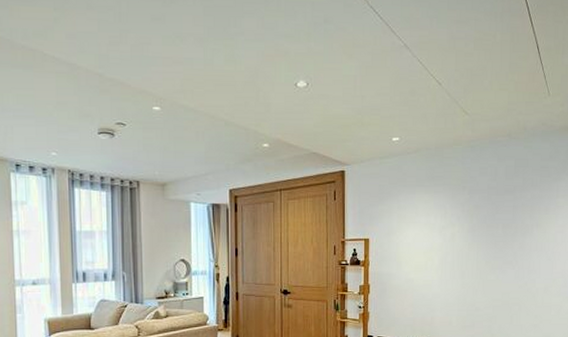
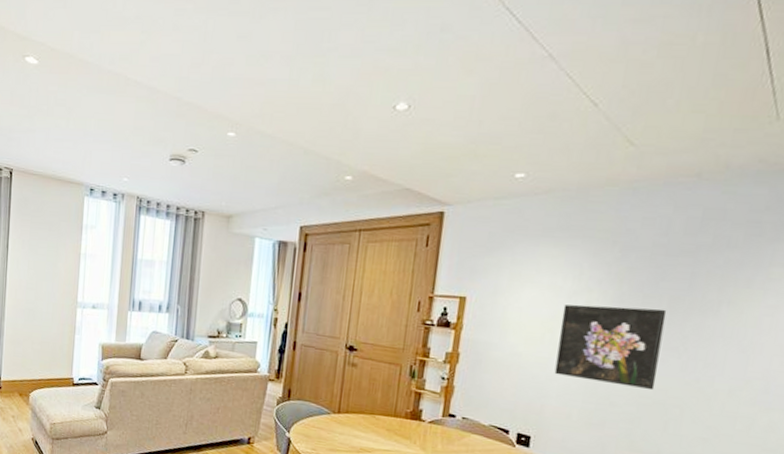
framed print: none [437,234,502,295] -> present [554,304,667,391]

